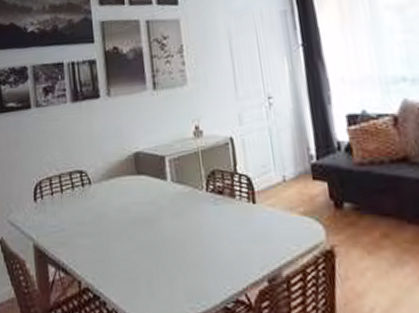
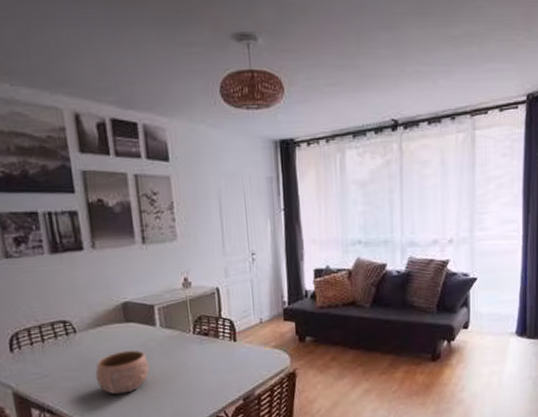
bowl: none [107,206,161,258] -> present [95,350,150,395]

